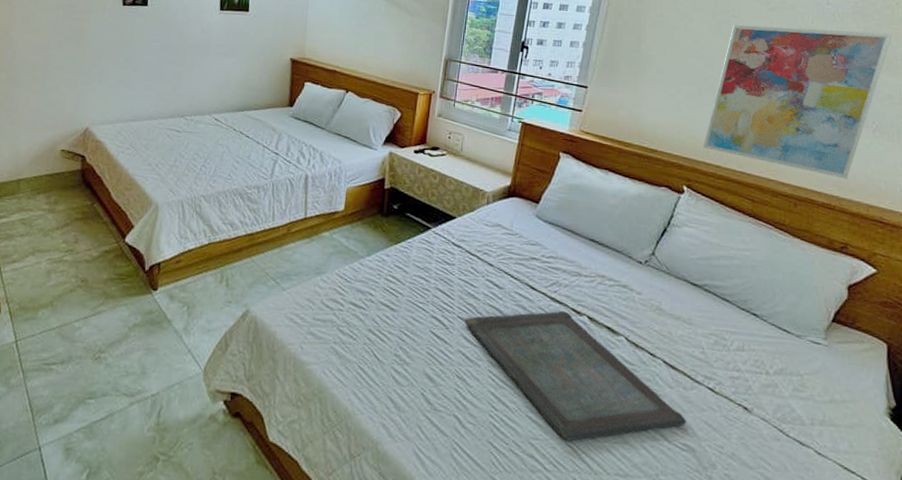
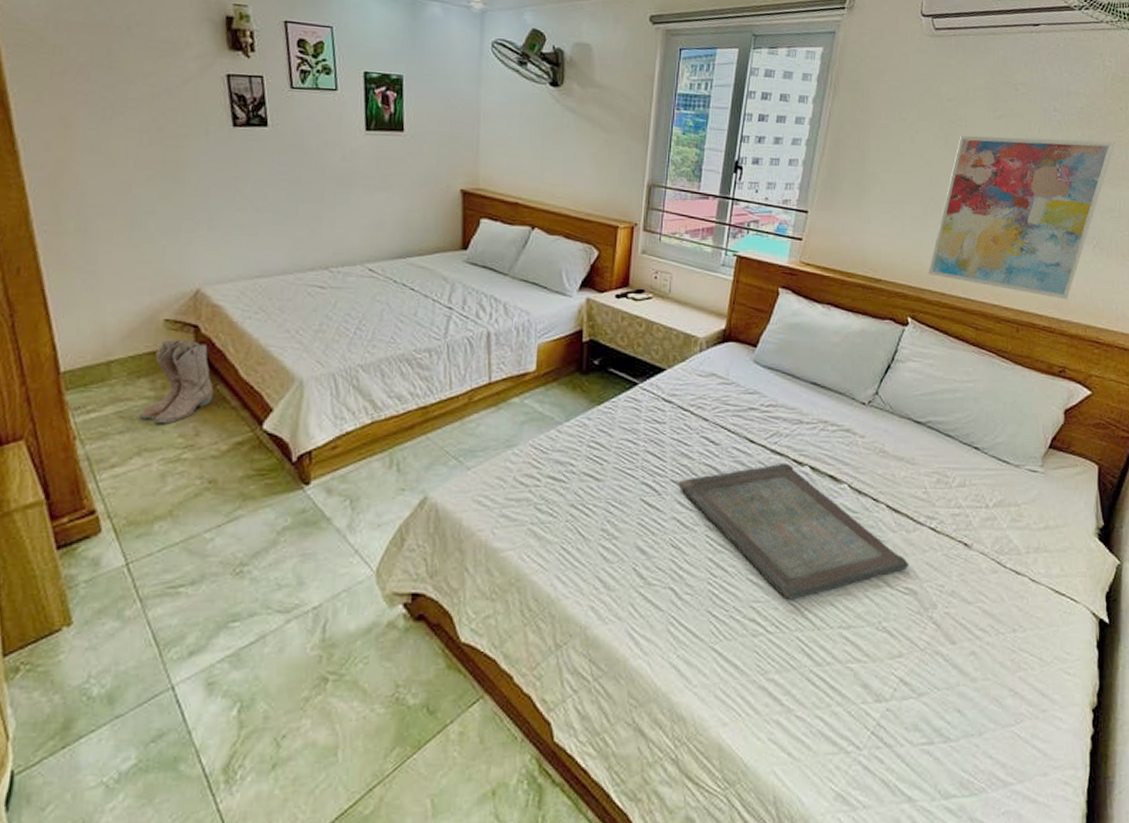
boots: none [35,164,92,232] -> present [138,338,214,424]

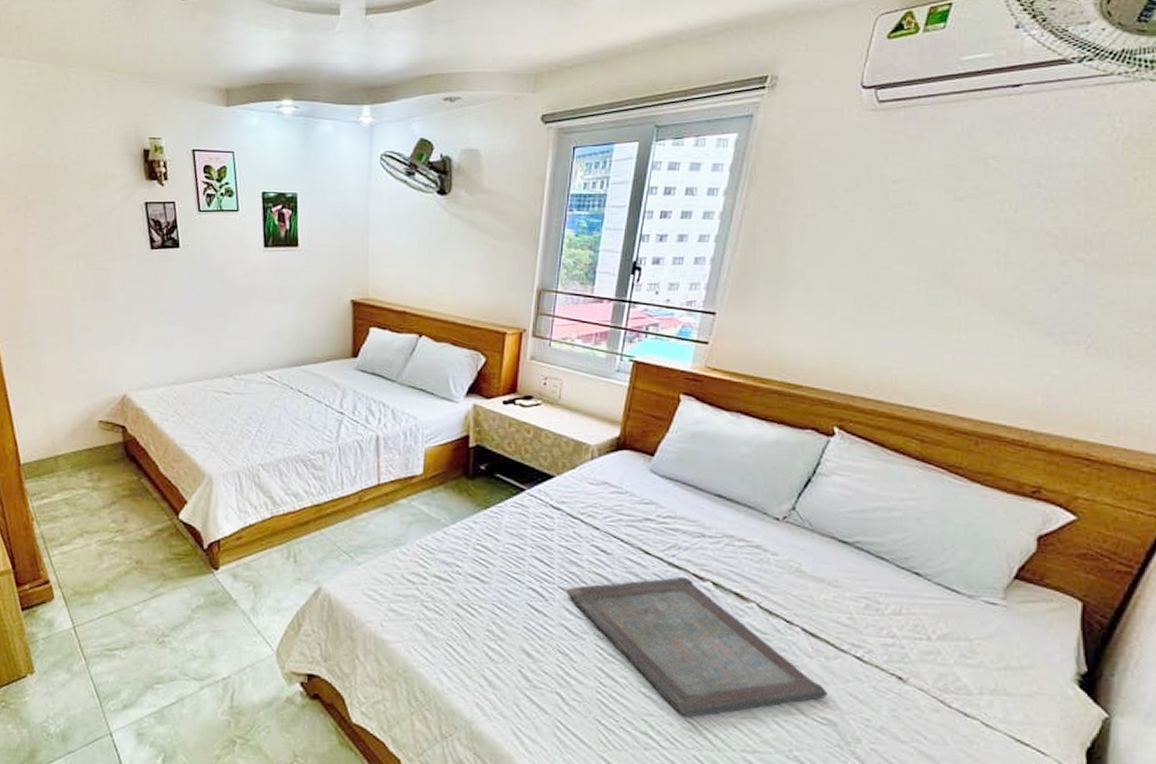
boots: present [138,338,214,424] -> none [80,437,139,511]
wall art: present [928,135,1115,300] -> none [861,219,1124,409]

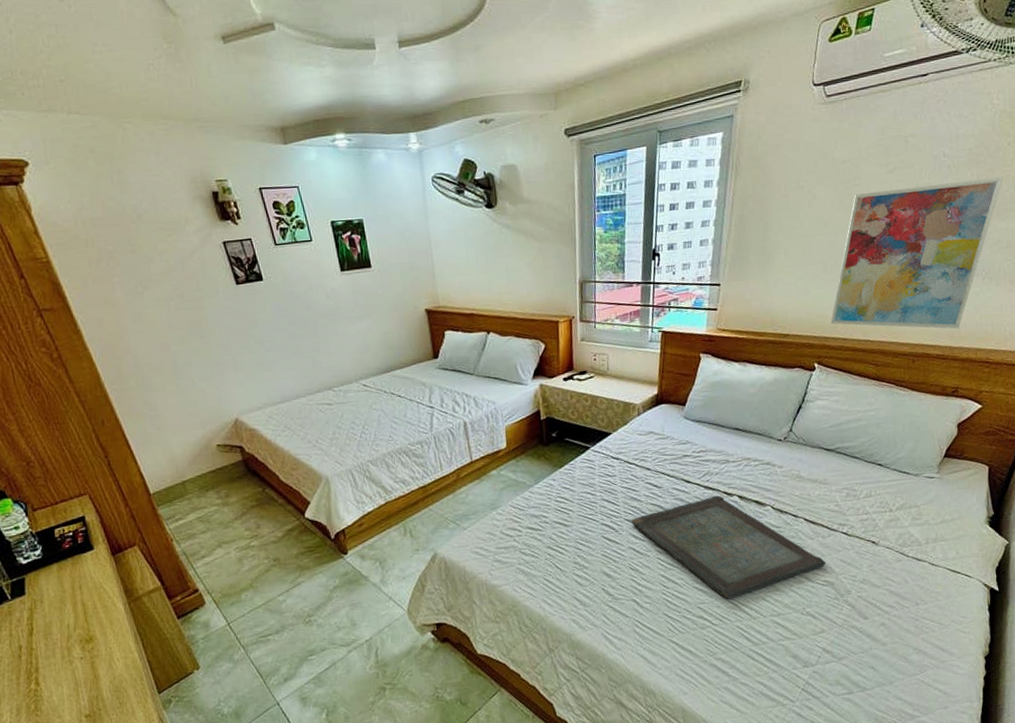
wall art: none [861,219,1124,409] -> present [830,176,1003,329]

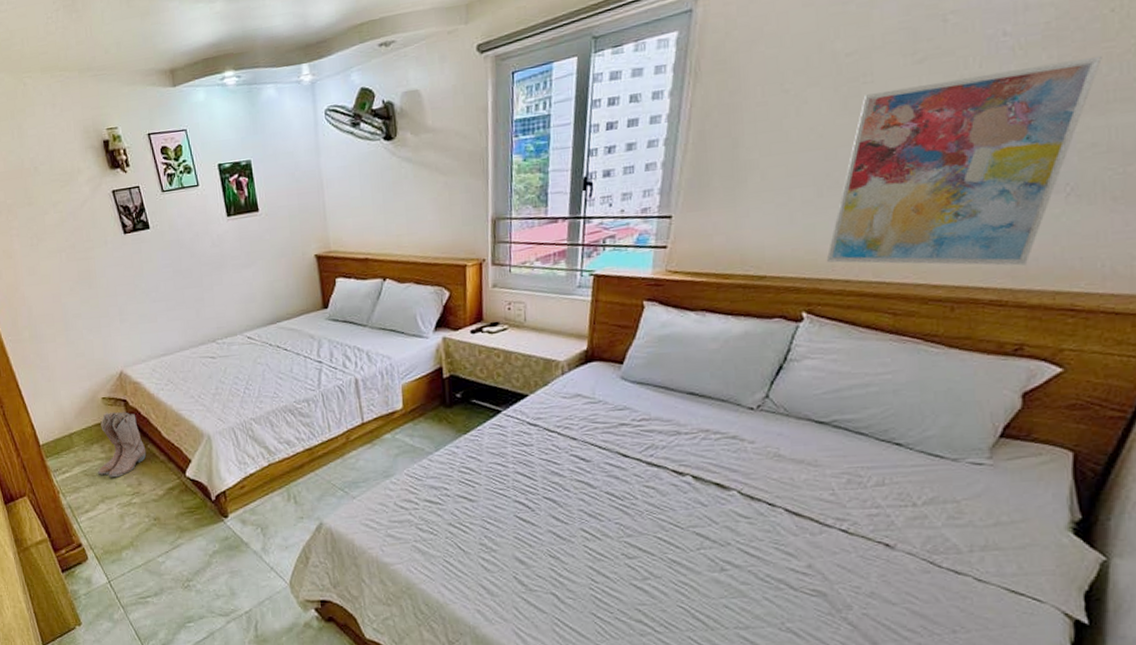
boots: none [213,458,265,523] -> present [97,411,147,478]
serving tray: present [631,495,826,599] -> none [551,473,816,603]

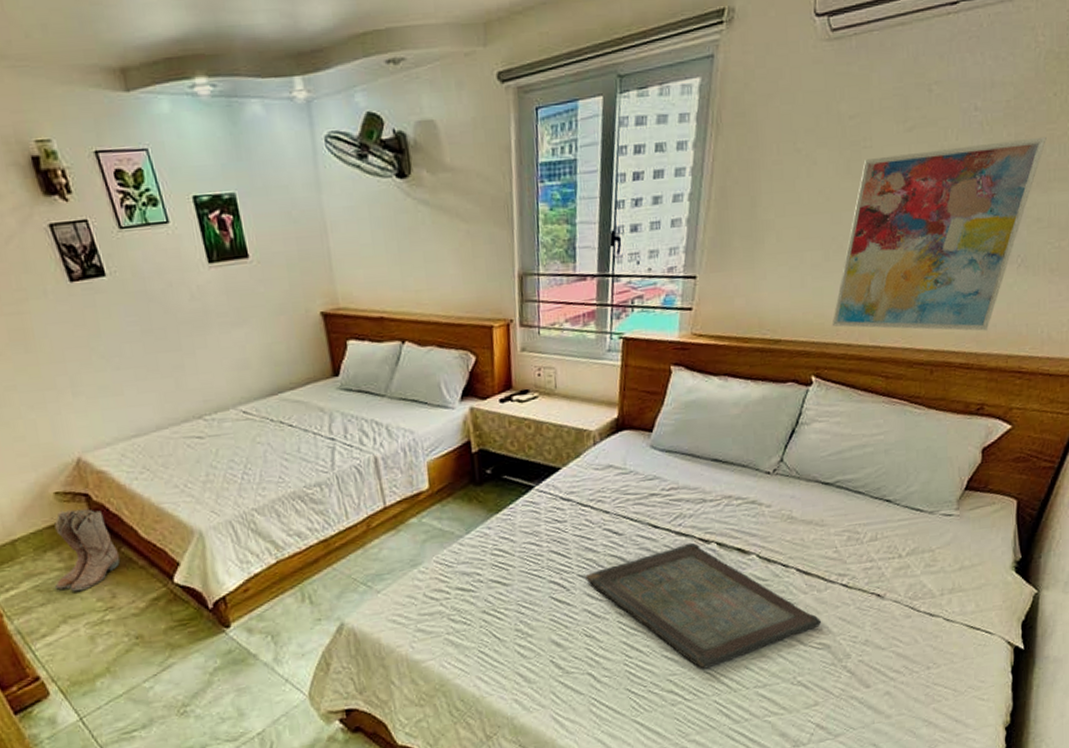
serving tray: none [551,473,816,603] -> present [585,542,822,669]

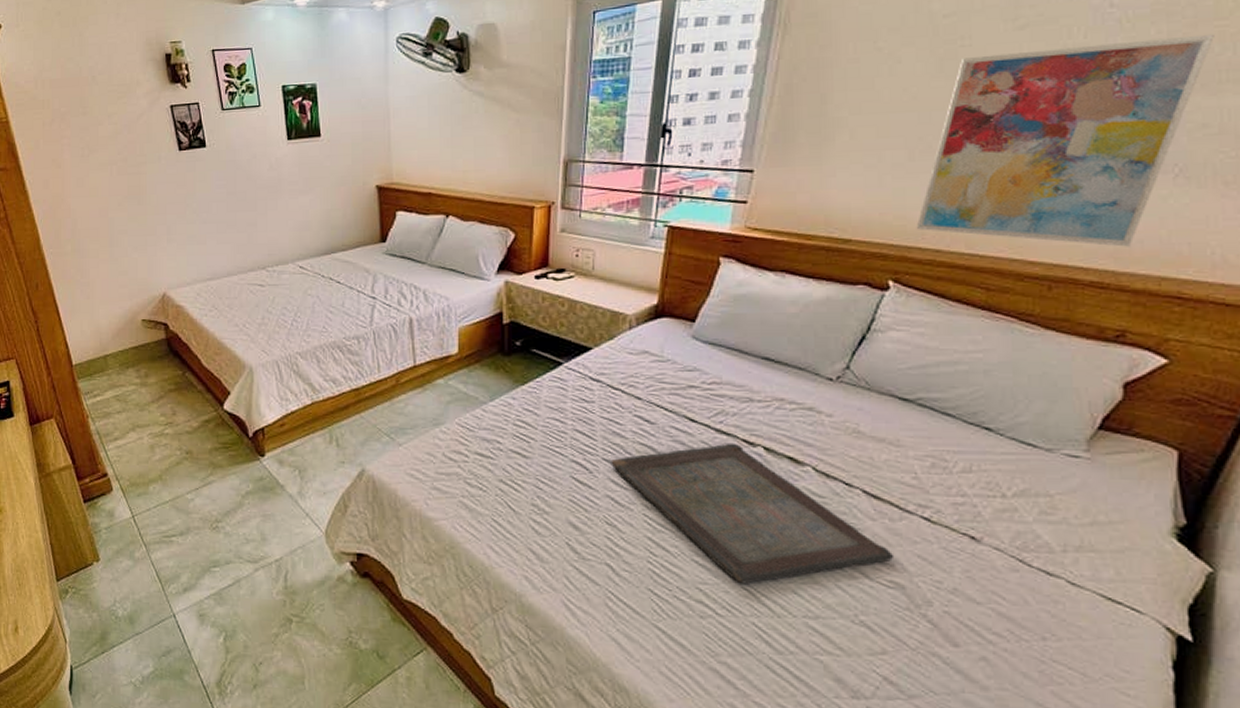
boots: present [54,509,120,592] -> none [130,335,184,405]

